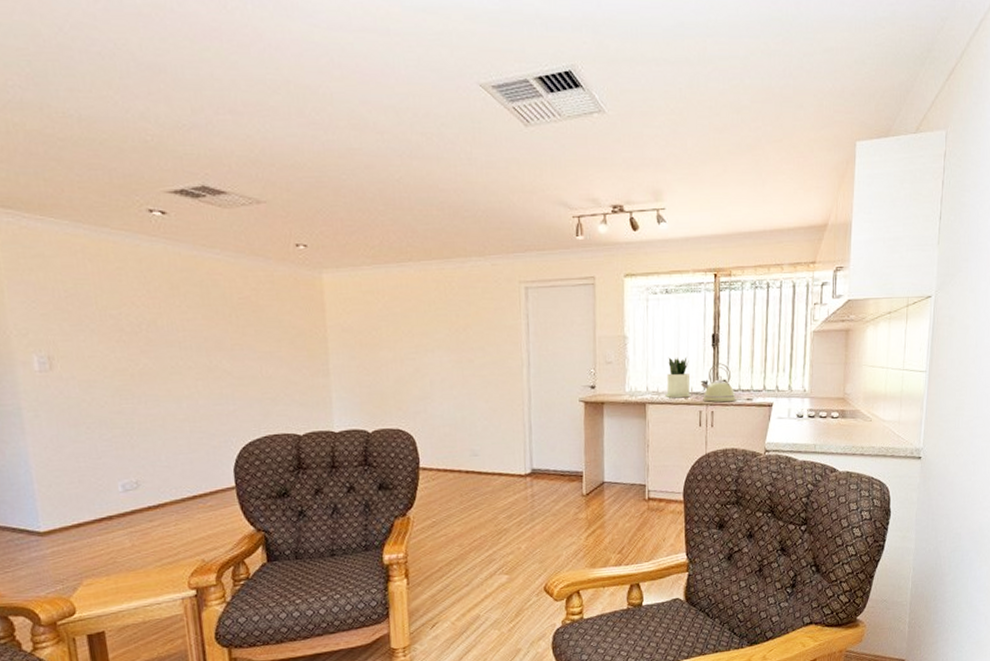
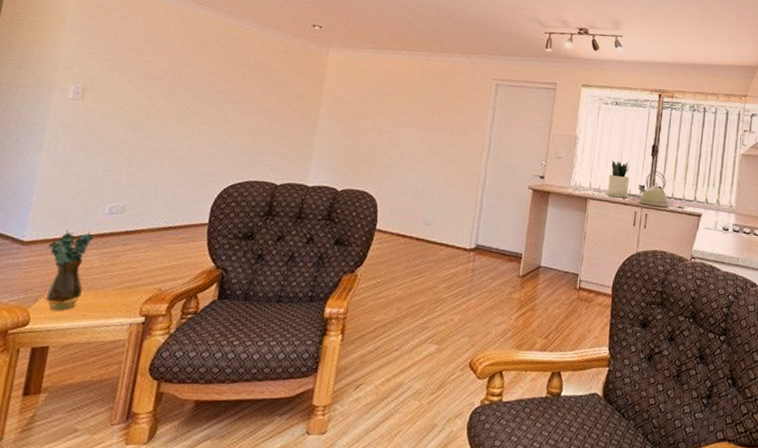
vase: none [69,513,122,597] -> present [46,230,94,311]

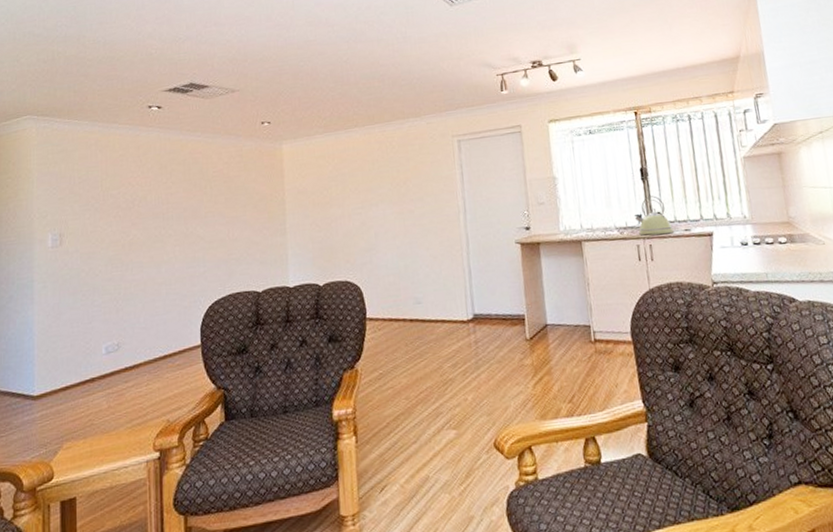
vase: present [46,230,94,311] -> none [57,375,96,461]
planter: present [605,160,630,199] -> none [598,192,628,234]

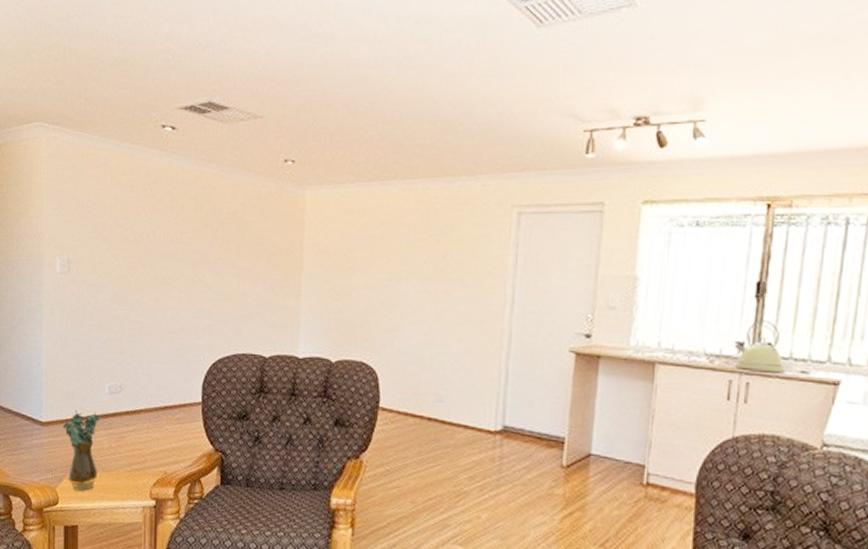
vase: none [57,375,96,461] -> present [63,410,99,492]

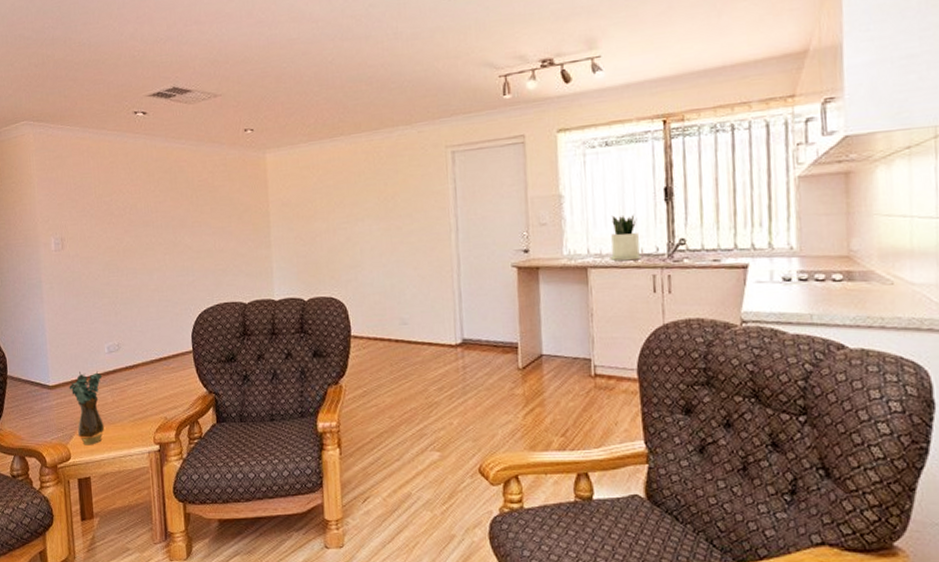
planter: none [683,307,721,362] -> present [610,214,643,262]
kettle: present [733,320,785,374] -> none [652,219,699,265]

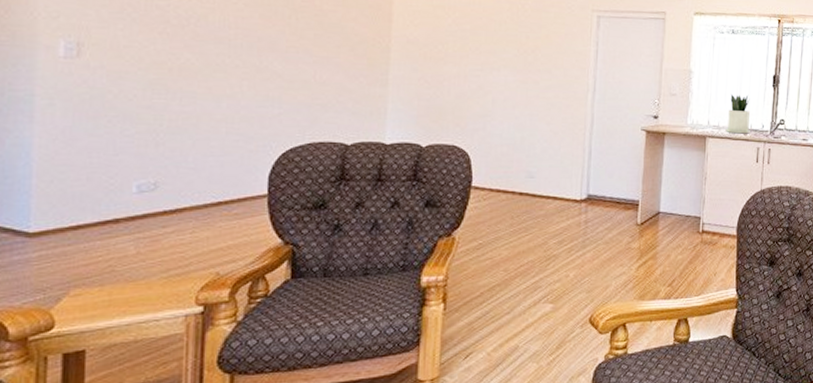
vase: present [69,371,105,445] -> none [64,215,122,310]

